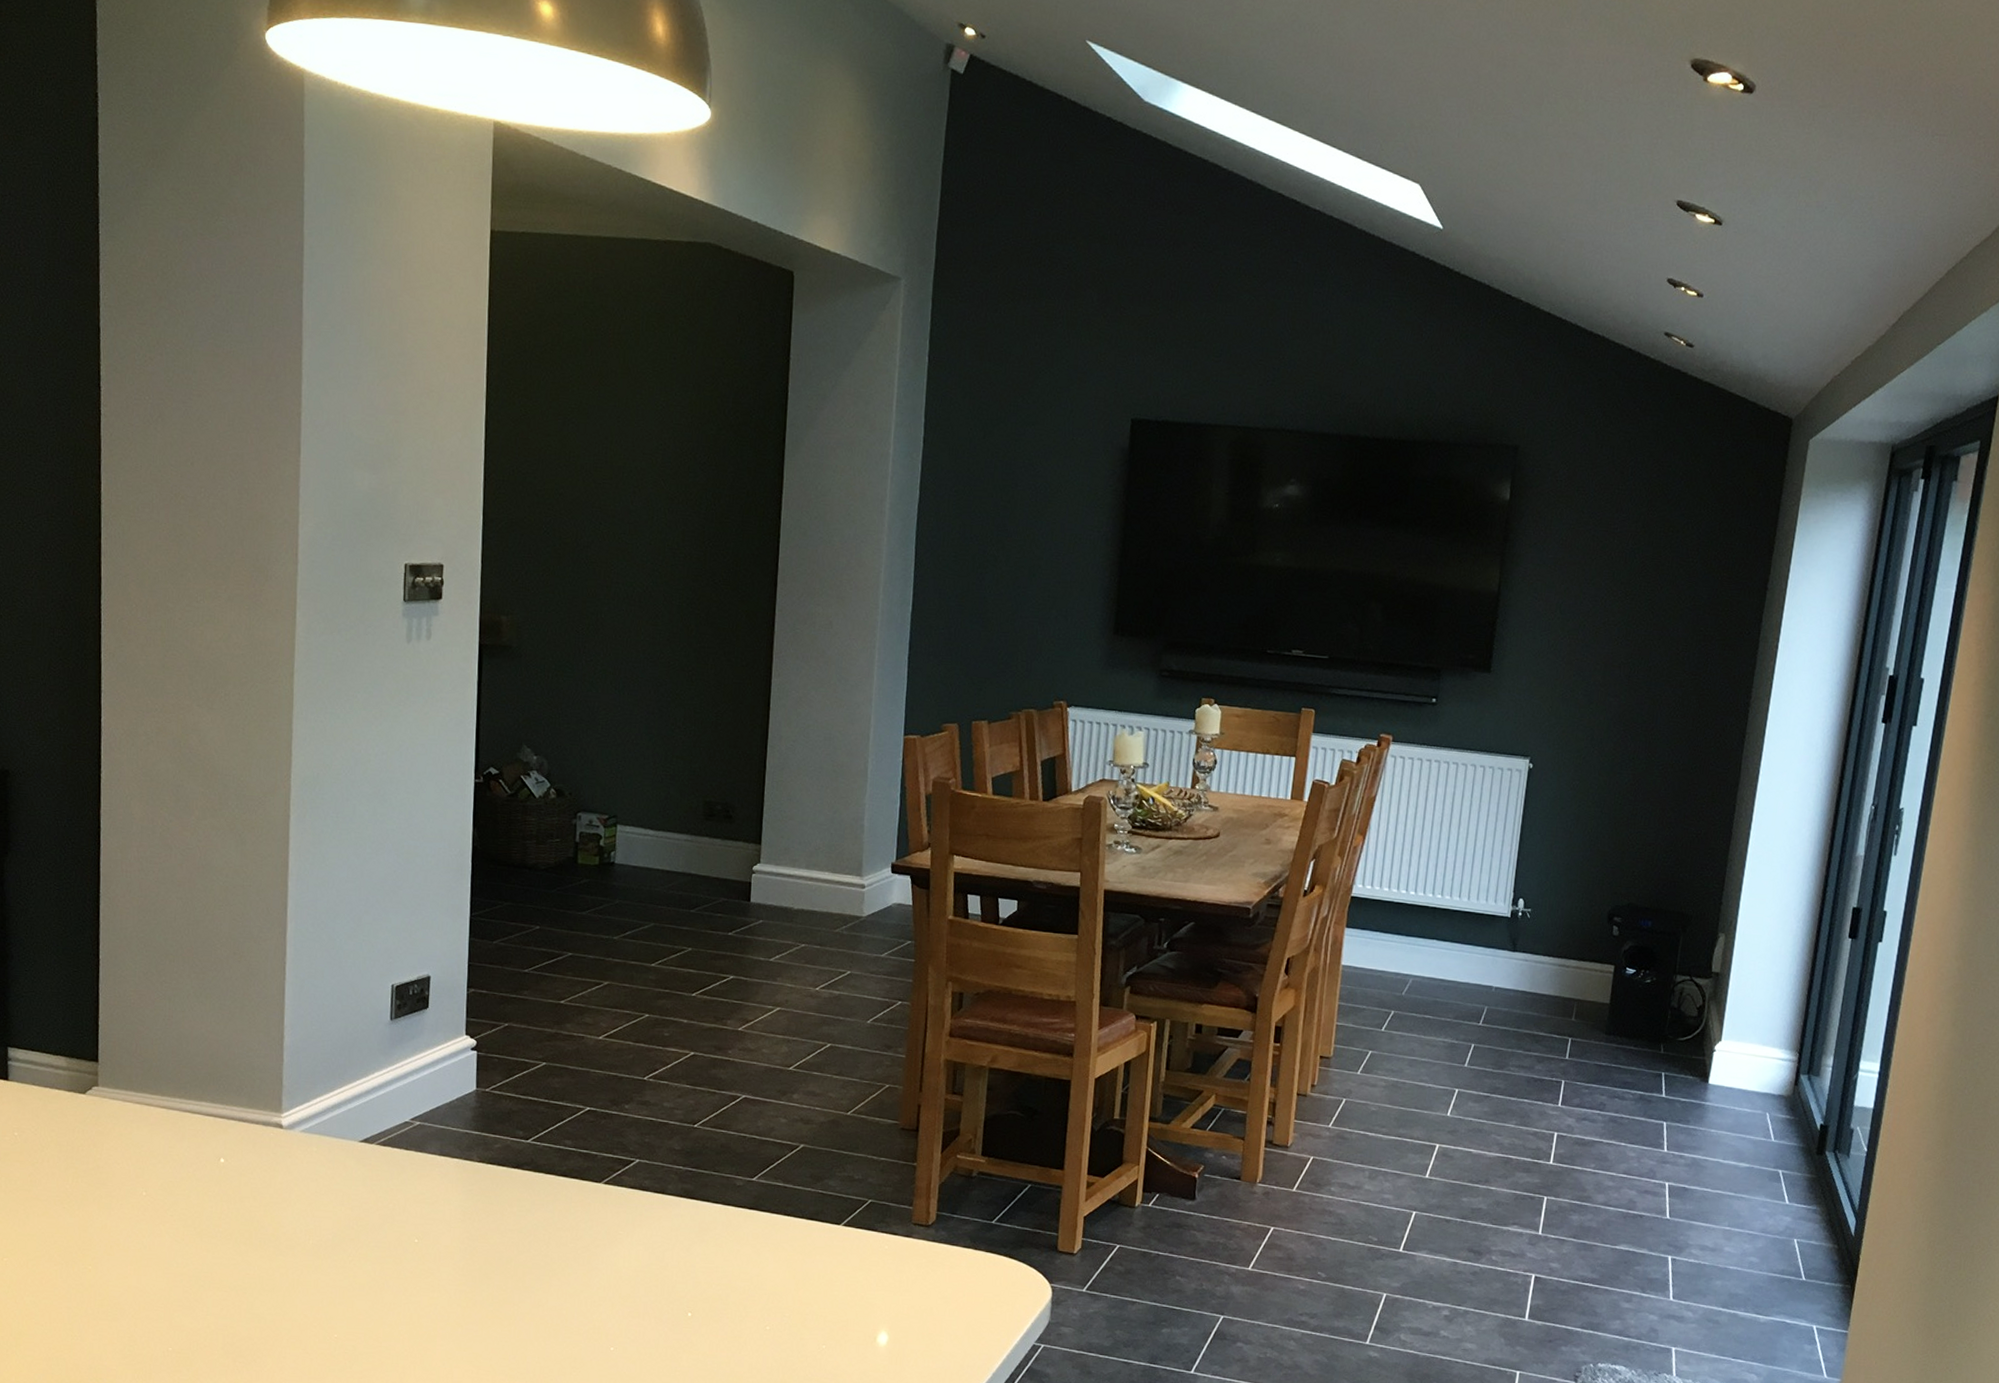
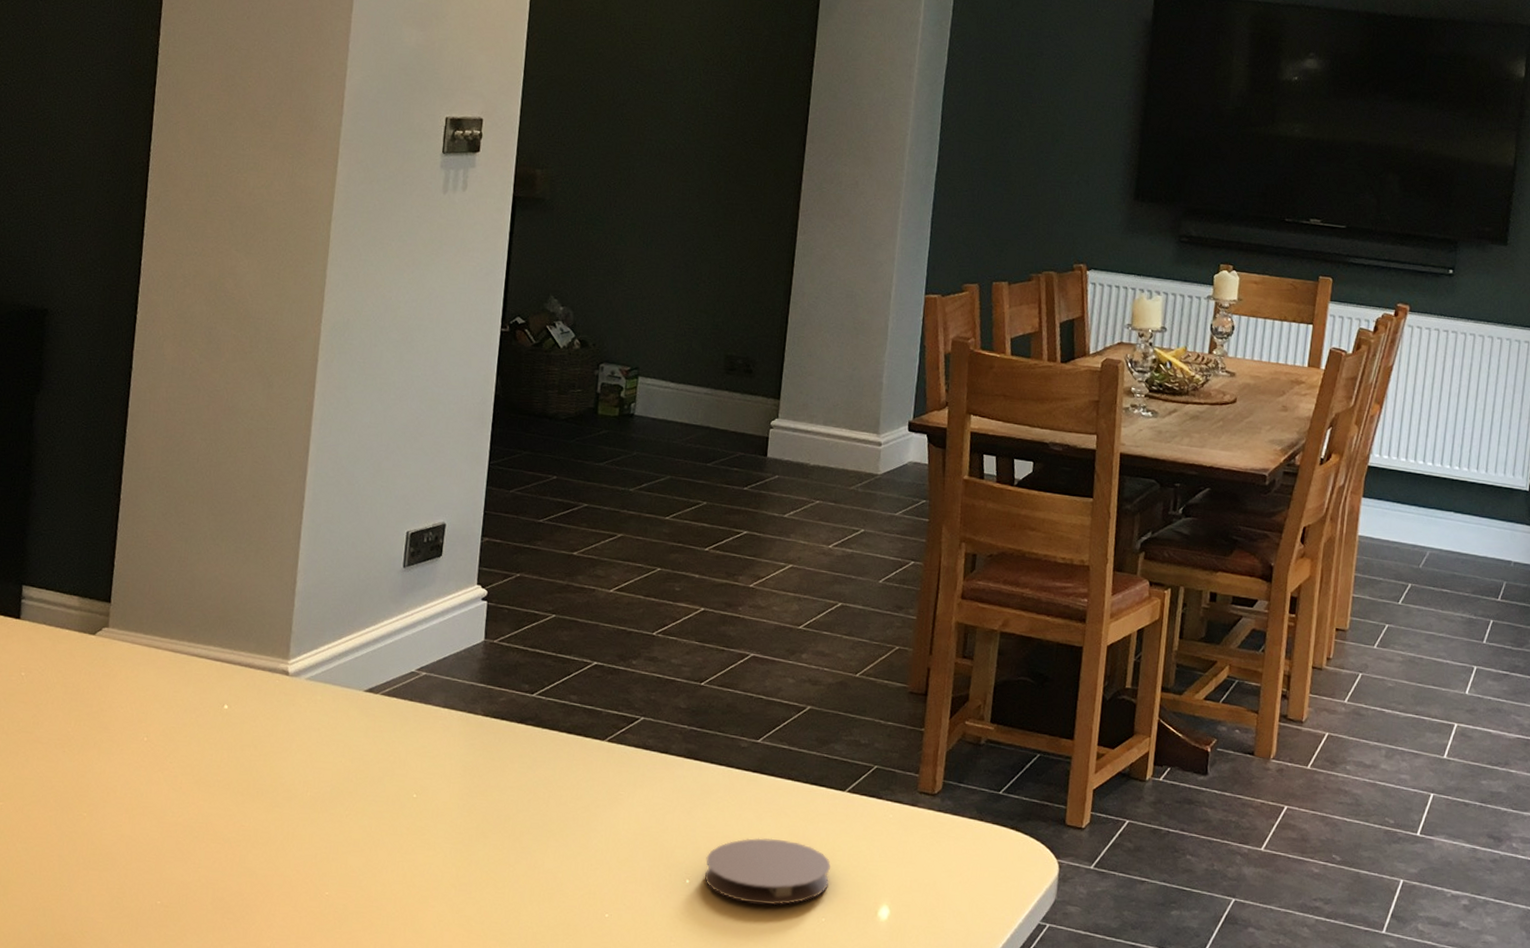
coaster: none [706,1271,829,1334] -> present [704,838,831,905]

